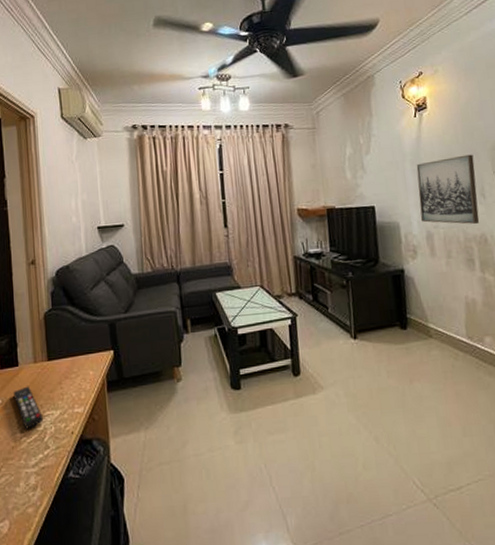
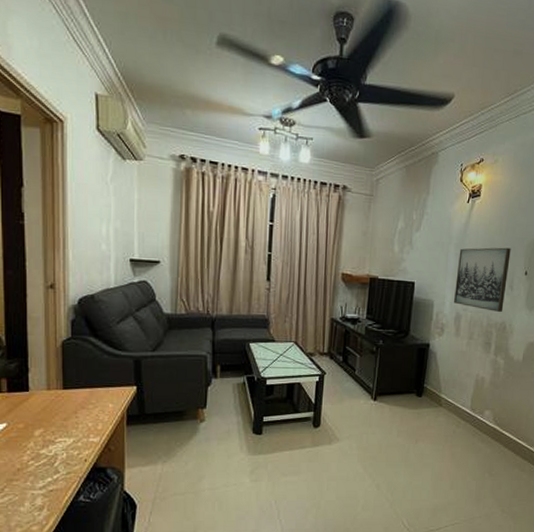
remote control: present [13,386,43,429] -> none [22,412,54,453]

